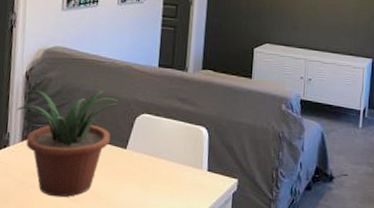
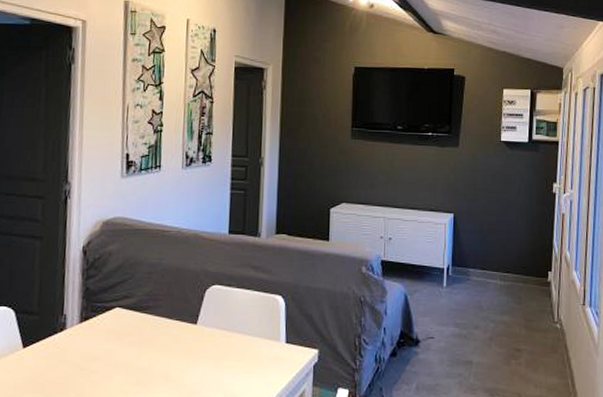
potted plant: present [17,90,118,198] -> none [74,262,186,382]

